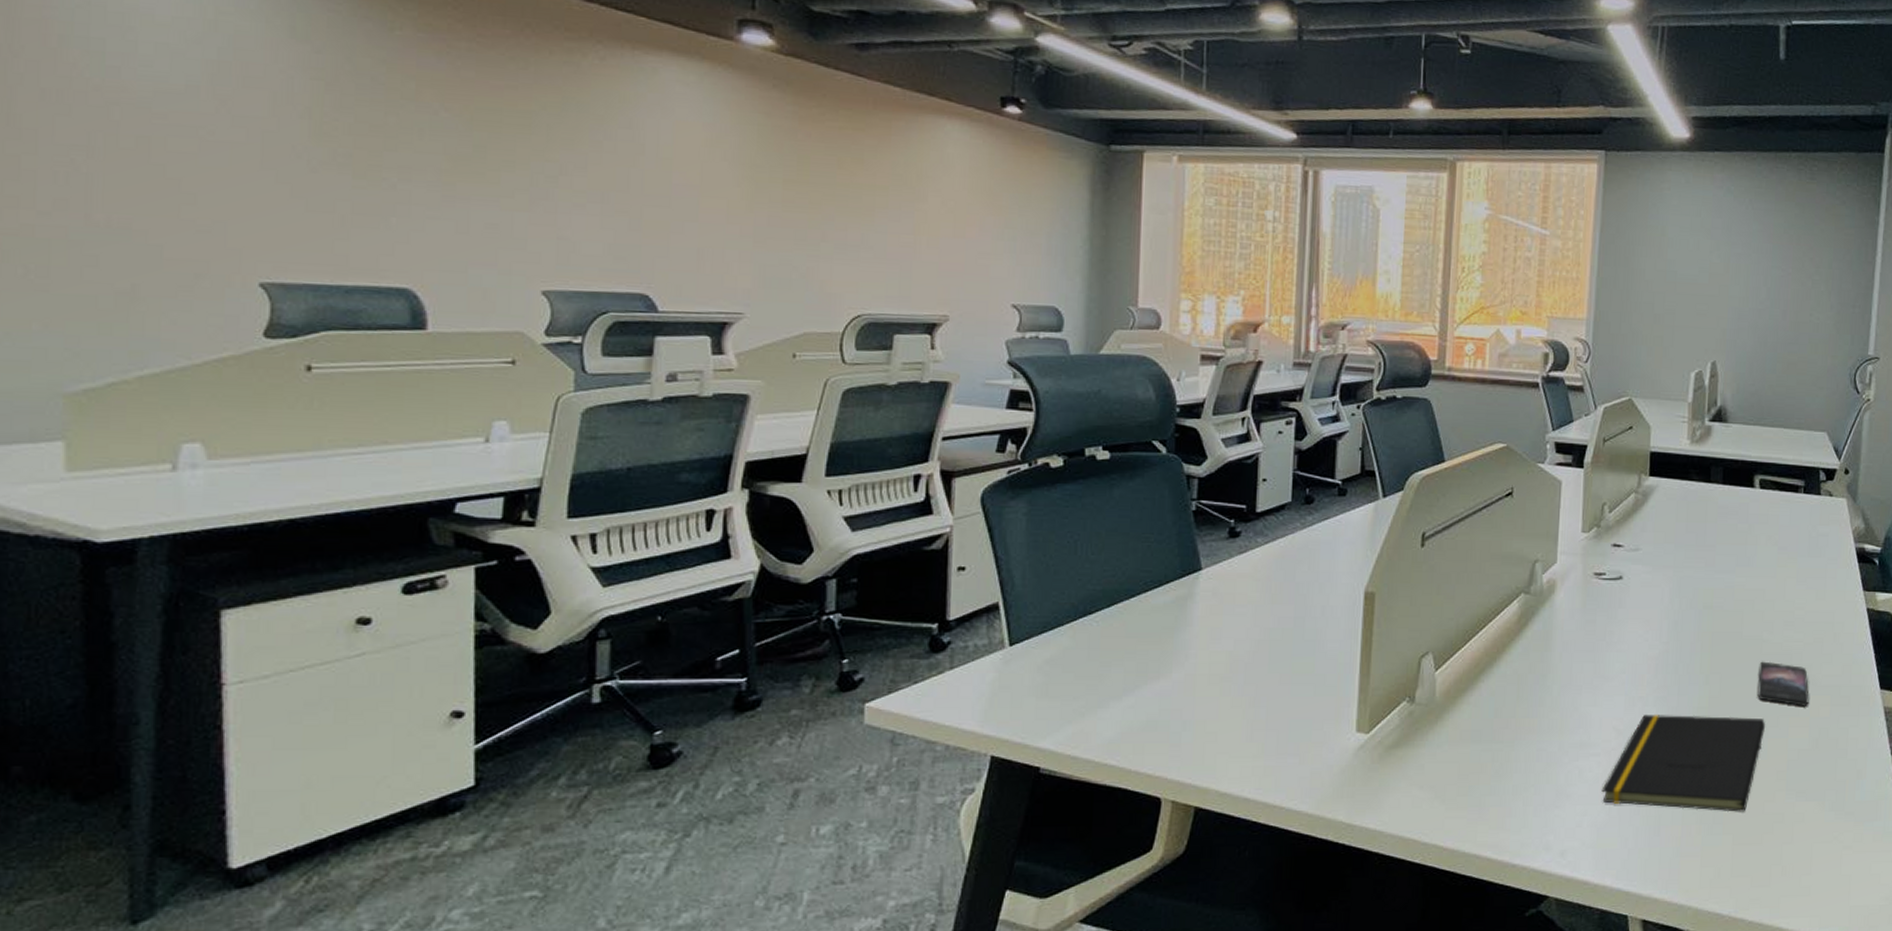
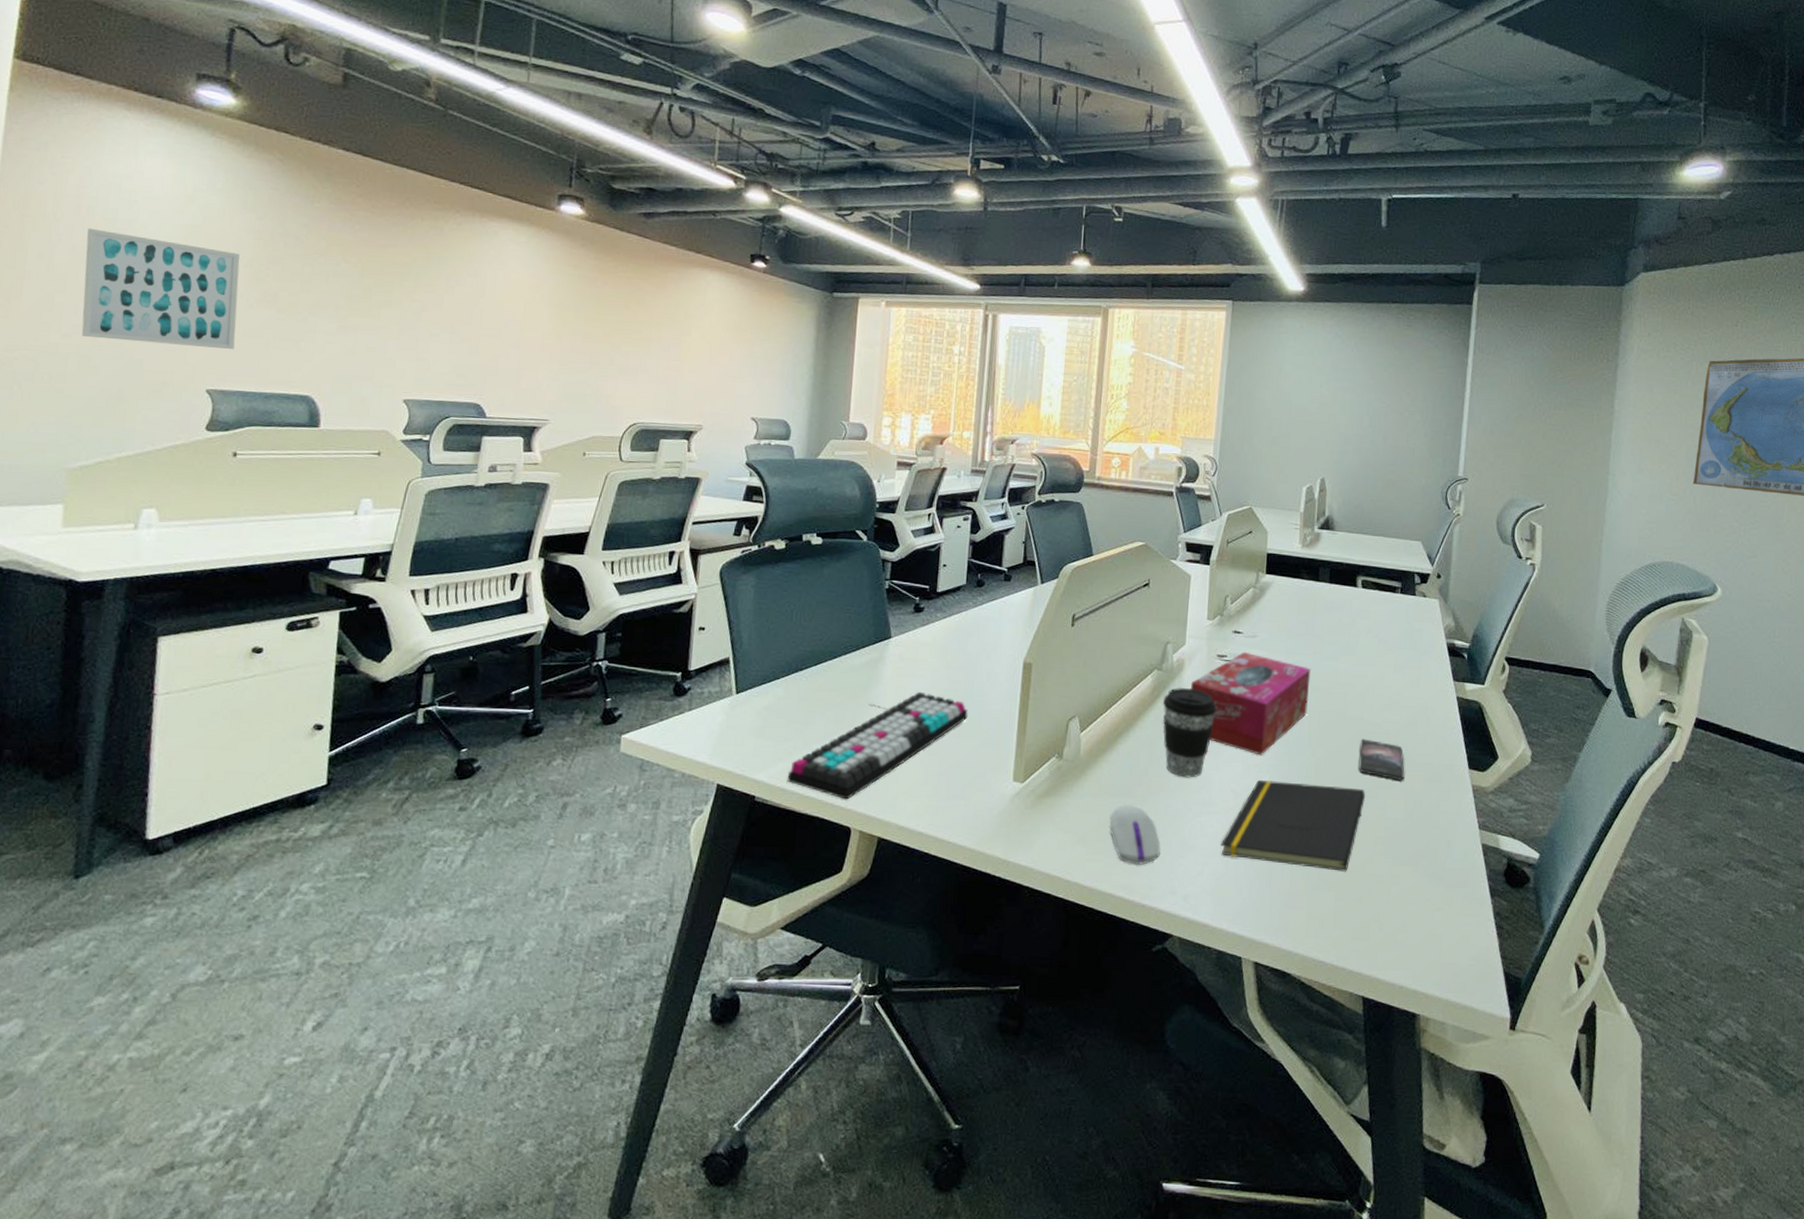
wall art: none [61,65,296,228] -> present [81,228,240,349]
keyboard: none [1079,633,1300,765] -> present [787,692,968,800]
computer mouse: none [1471,750,1533,821] -> present [1109,804,1161,866]
coffee cup: none [1531,612,1594,717] -> present [1162,687,1217,778]
tissue box: none [1564,568,1702,686] -> present [1191,651,1311,756]

